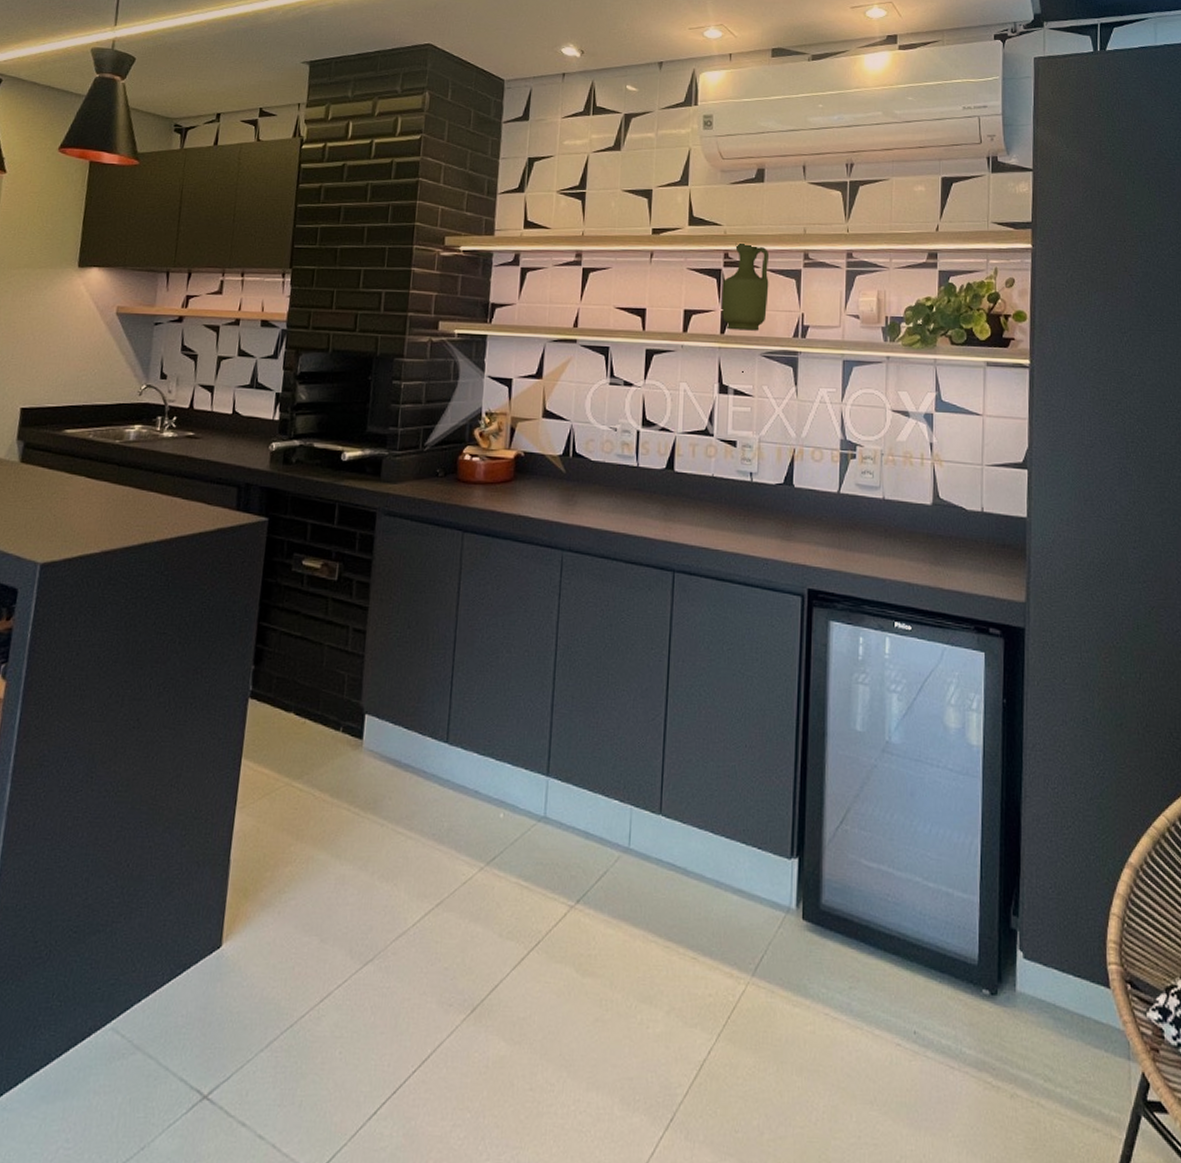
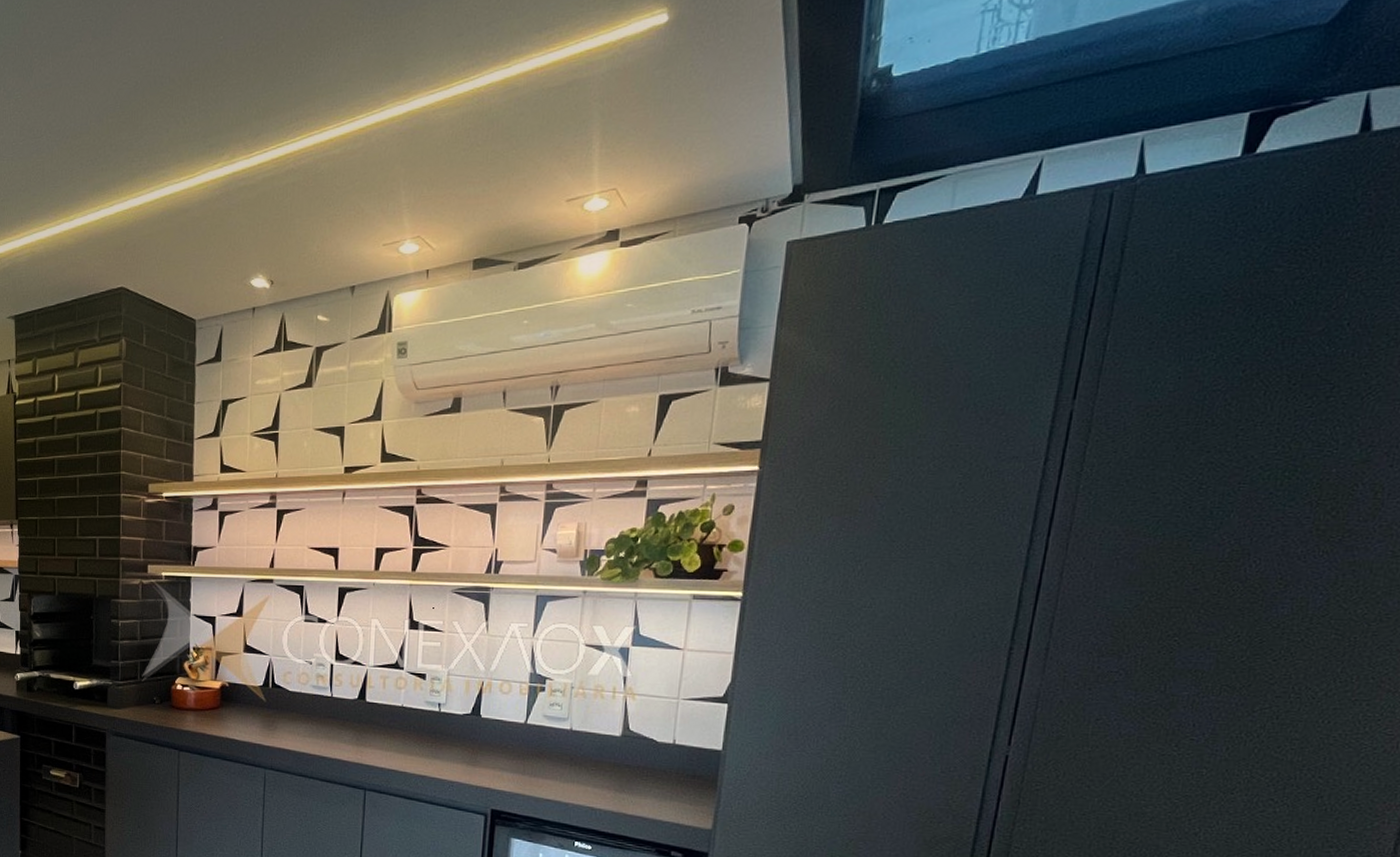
ceramic jug: present [721,242,770,331] -> none [413,478,464,568]

